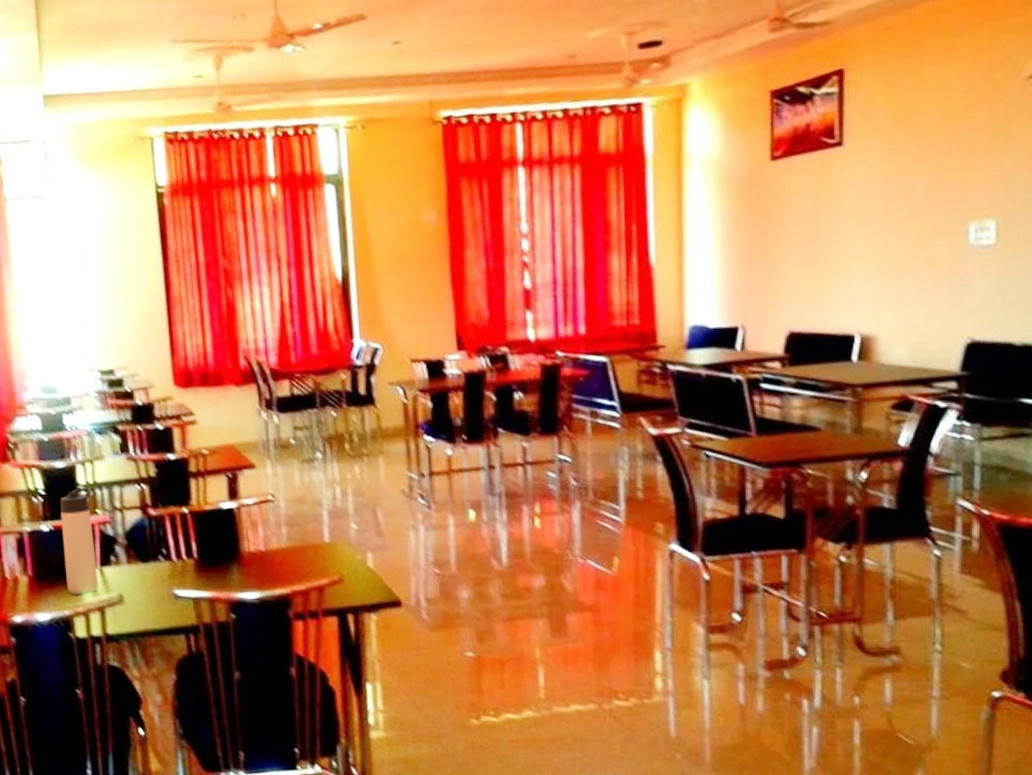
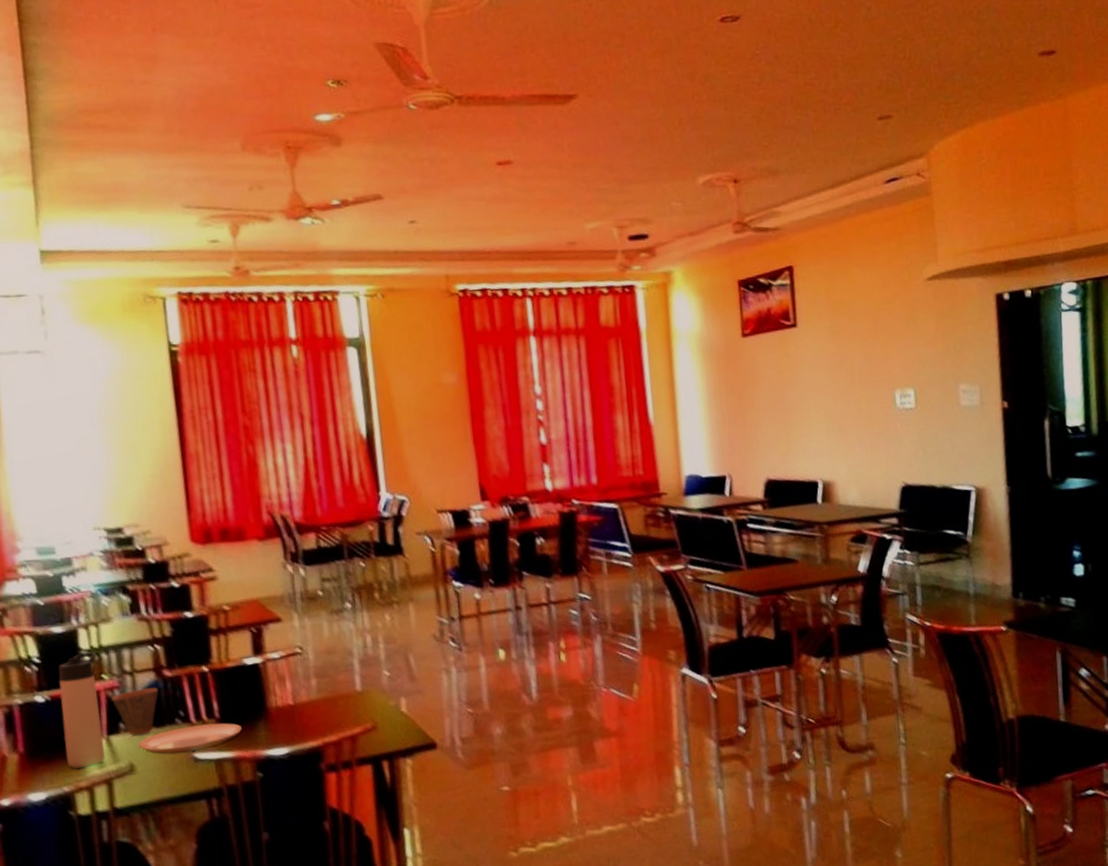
cup: none [104,524,144,569] -> present [111,687,159,736]
plate: none [126,563,217,589] -> present [137,723,242,755]

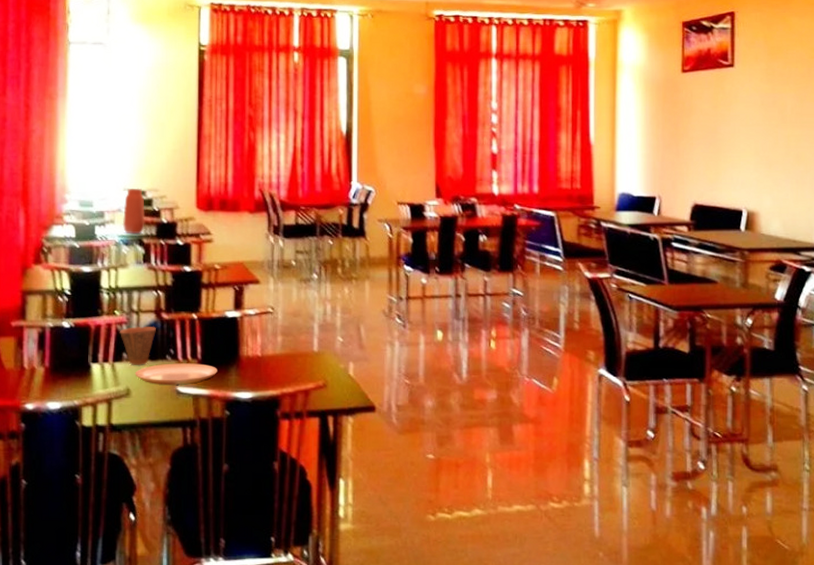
thermos bottle: present [58,651,105,769] -> none [79,290,113,386]
vase: none [96,525,127,582] -> present [122,188,145,235]

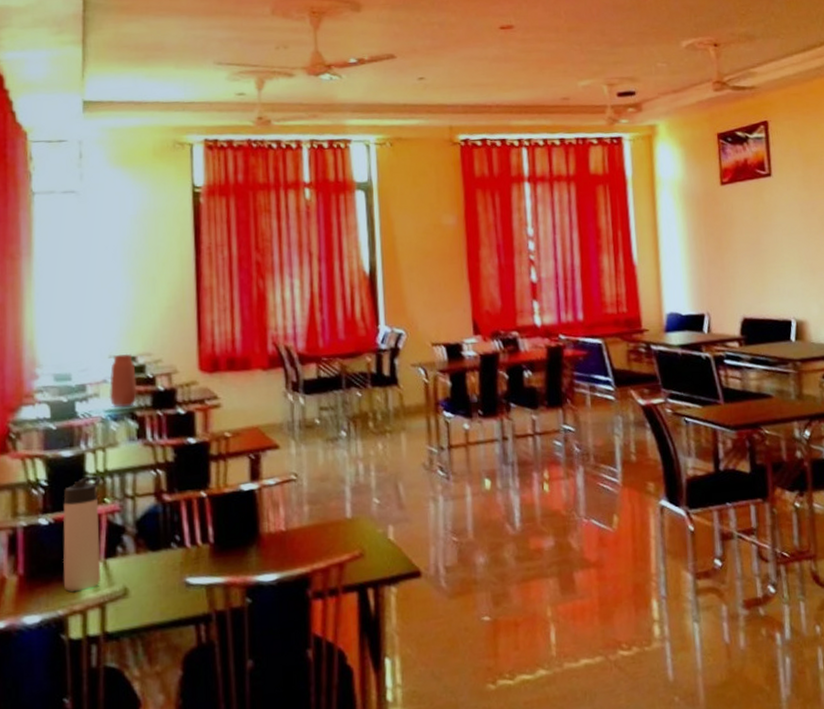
thermos bottle: none [79,290,113,386] -> present [63,475,101,592]
cup: present [120,326,156,365] -> none [112,511,157,560]
plate: present [135,363,217,385] -> none [133,548,234,579]

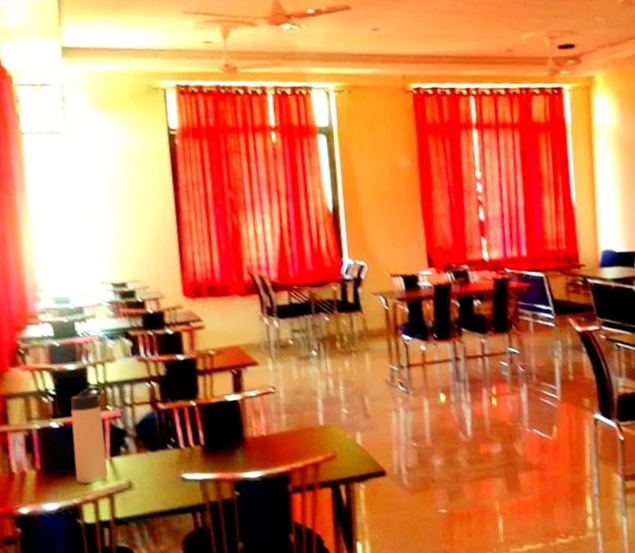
vase: present [109,353,137,408] -> none [104,280,130,328]

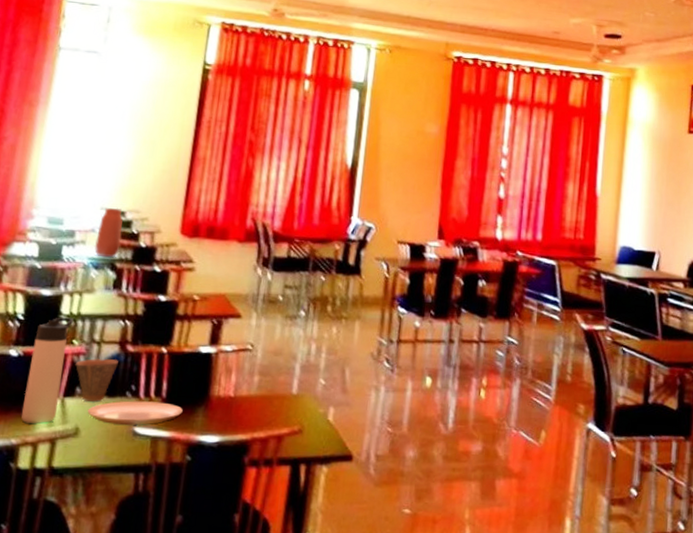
vase: none [104,280,130,328] -> present [94,207,123,258]
cup: none [114,417,154,458] -> present [76,358,118,402]
plate: none [135,449,223,475] -> present [87,401,183,425]

